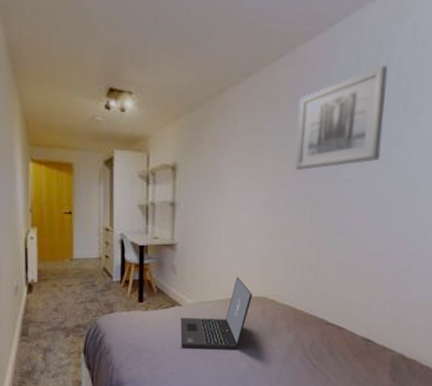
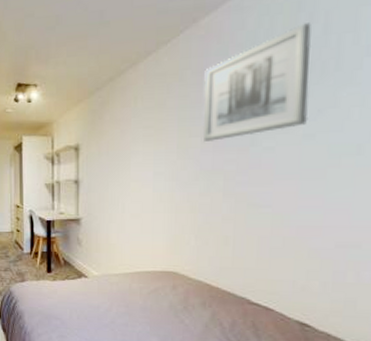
laptop: present [180,277,252,349] -> none [87,250,161,324]

